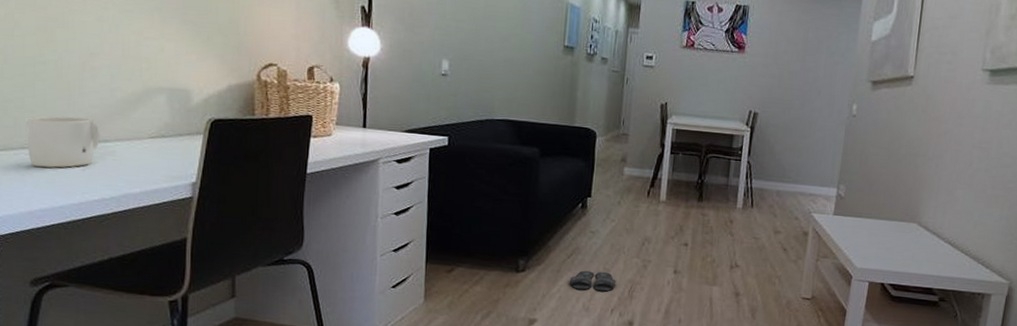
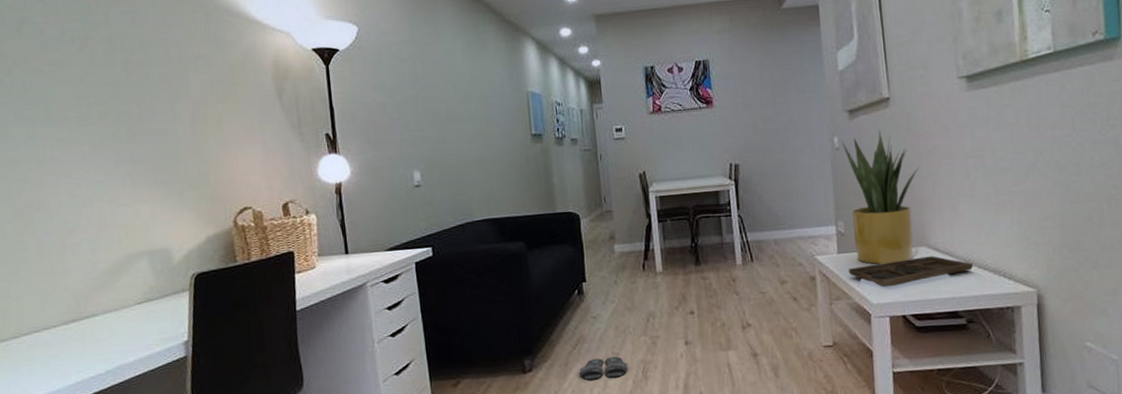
mug: present [26,116,100,168] -> none [14,295,89,354]
decorative tray: none [839,230,957,255] -> present [848,256,974,288]
planter: none [850,105,929,234] -> present [841,130,921,265]

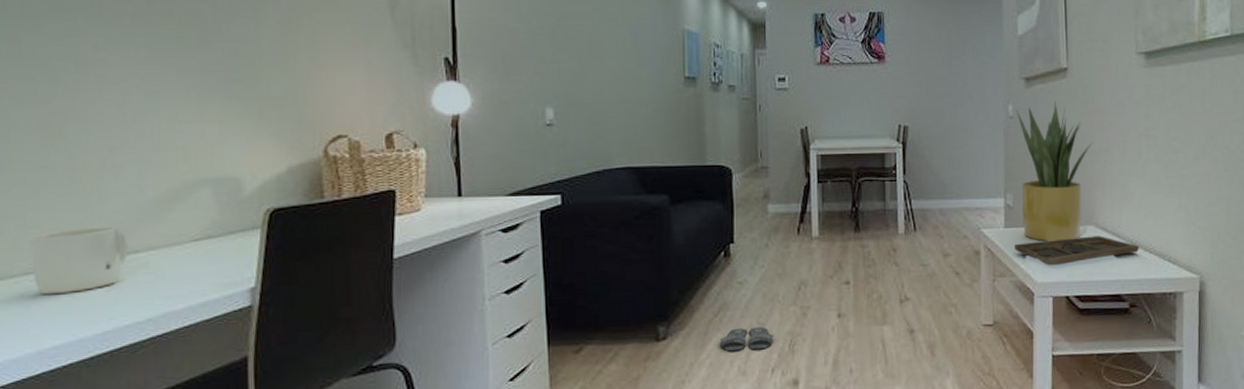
mug: none [14,295,89,354] -> present [29,226,128,294]

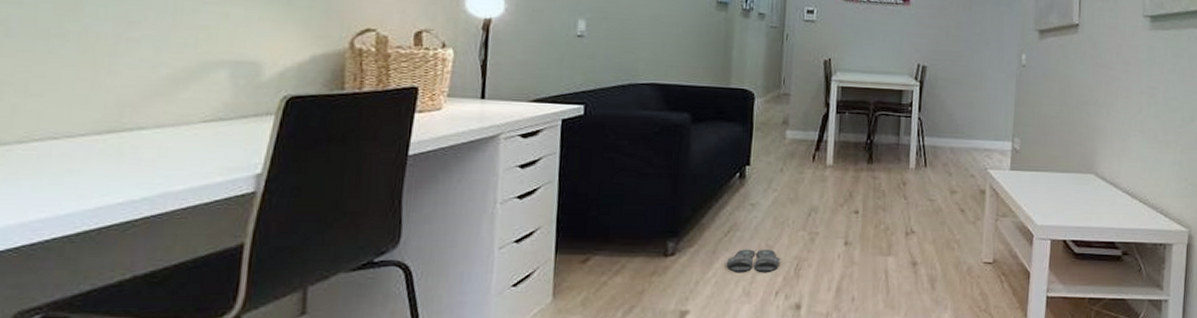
mug: present [29,226,128,294] -> none [26,100,134,165]
decorative tray: present [1014,235,1140,266] -> none [1017,184,1135,210]
planter: present [1015,101,1094,242] -> none [1027,54,1099,187]

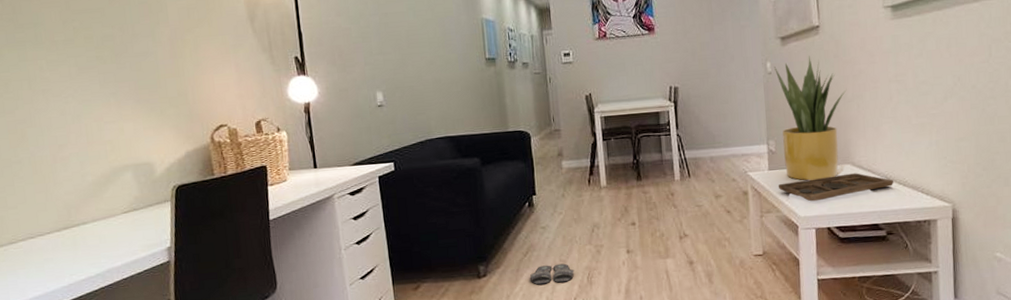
decorative tray: none [1017,184,1135,210] -> present [778,173,894,202]
planter: none [1027,54,1099,187] -> present [773,56,847,181]

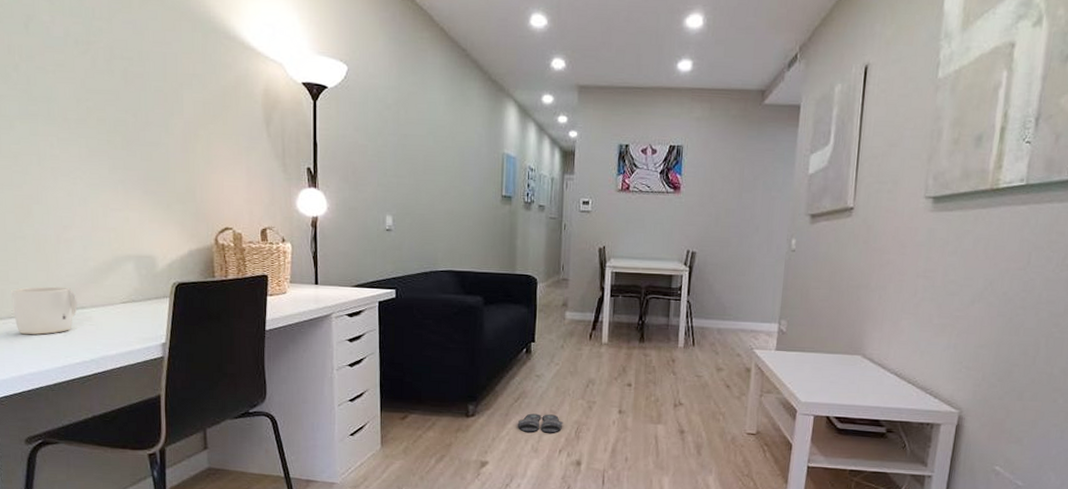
mug: none [10,205,79,258] -> present [11,286,78,335]
planter: present [773,56,847,181] -> none [793,238,871,367]
decorative tray: present [778,173,894,202] -> none [782,365,904,389]

